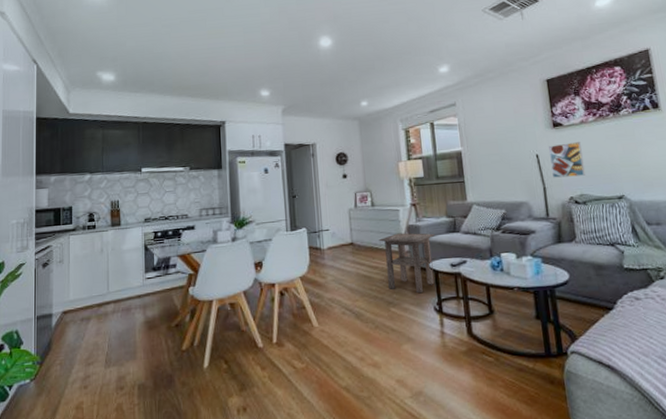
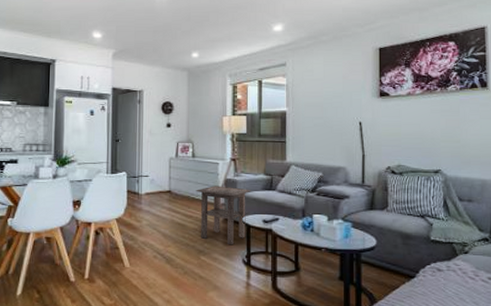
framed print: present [548,142,585,178] -> none [372,113,405,147]

